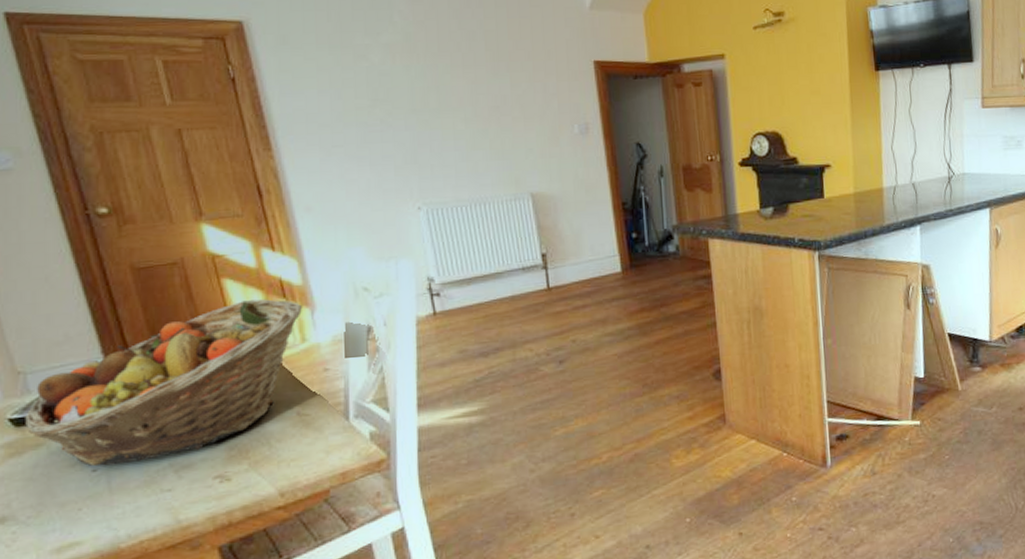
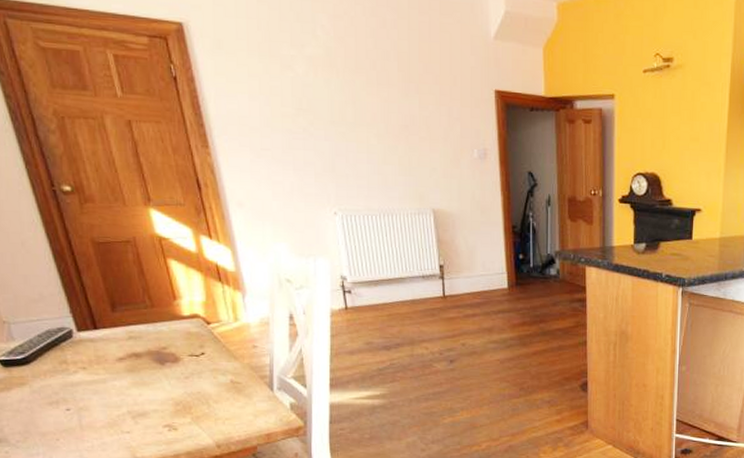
fruit basket: present [25,299,302,467] -> none [11,280,235,407]

